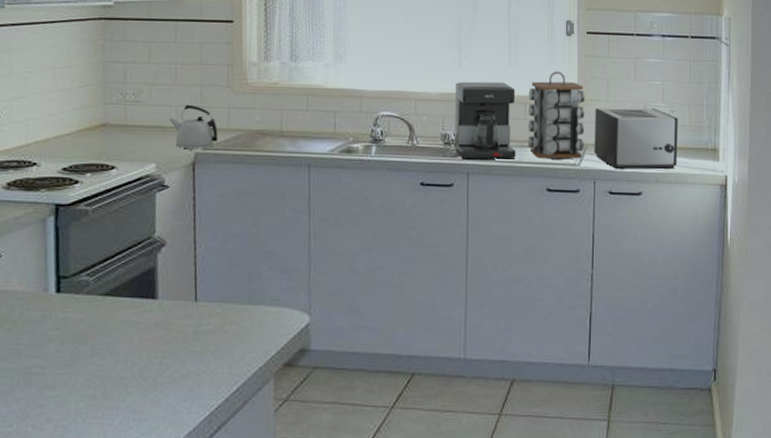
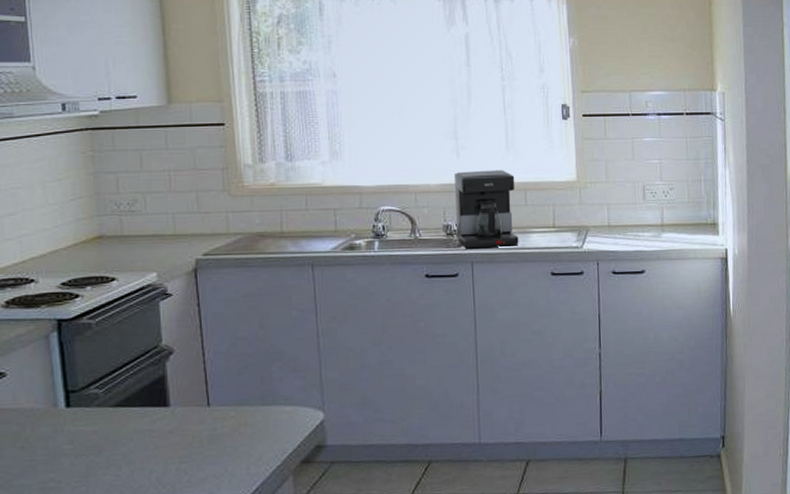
kettle: present [168,104,218,150] -> none [166,211,218,256]
spice rack: present [528,71,585,160] -> none [528,156,586,244]
toaster: present [594,108,678,170] -> none [594,187,678,250]

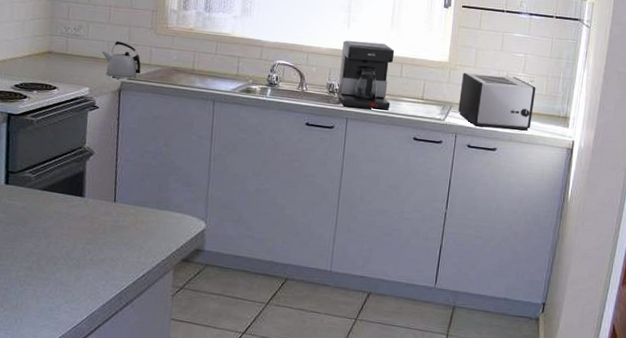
kettle: none [166,211,218,256] -> present [101,40,141,79]
toaster: none [594,187,678,250] -> present [458,72,536,132]

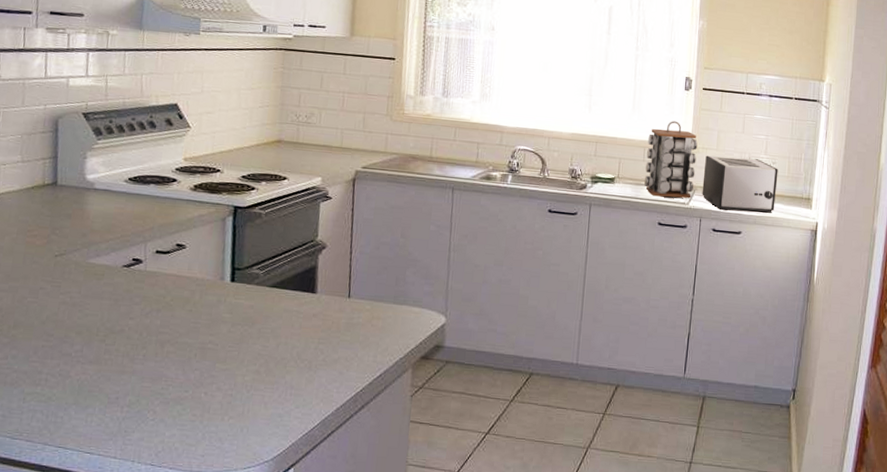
kettle: present [101,40,141,79] -> none [334,128,377,168]
coffee maker: present [336,40,395,110] -> none [579,124,637,195]
spice rack: none [401,38,455,115] -> present [644,121,698,199]

